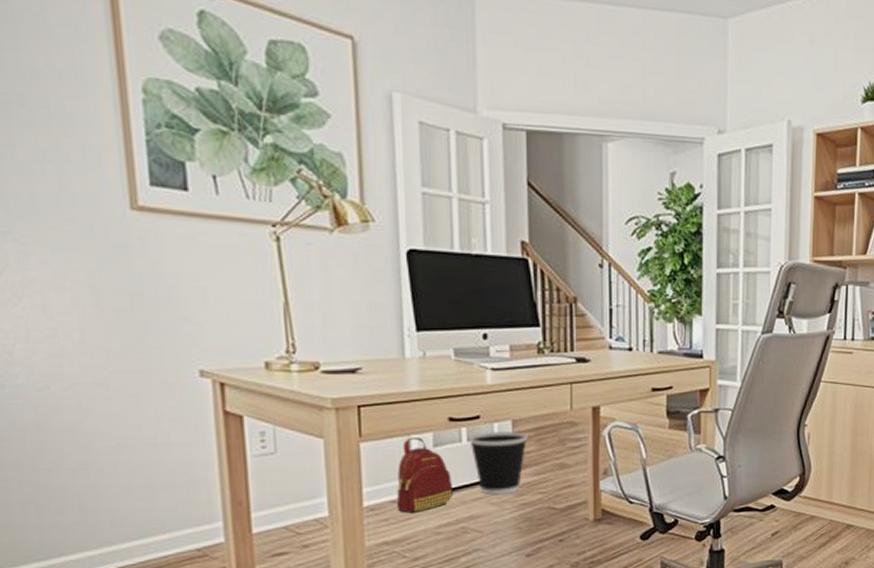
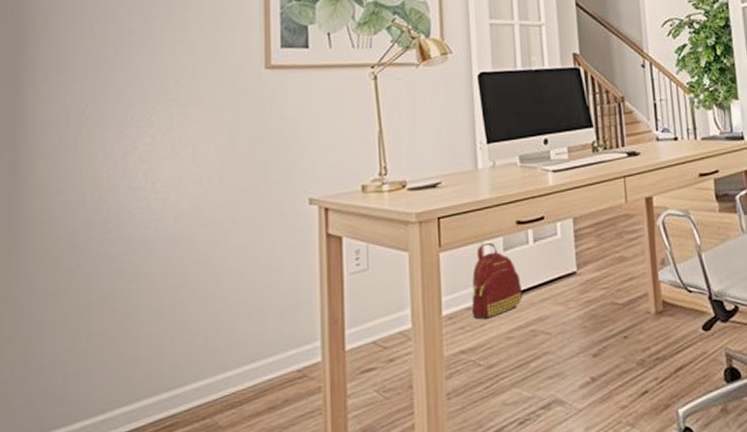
wastebasket: present [469,432,528,494] -> none [535,228,588,294]

